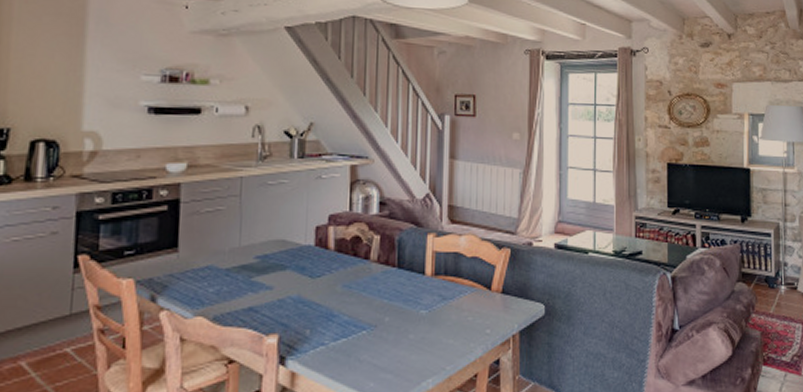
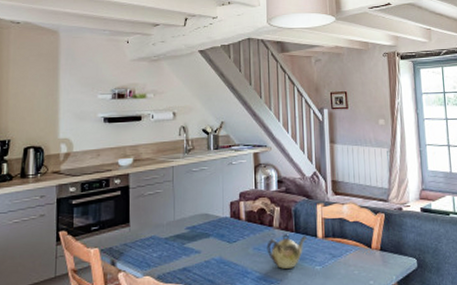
teapot: none [360,269,413,312] -> present [266,234,308,269]

